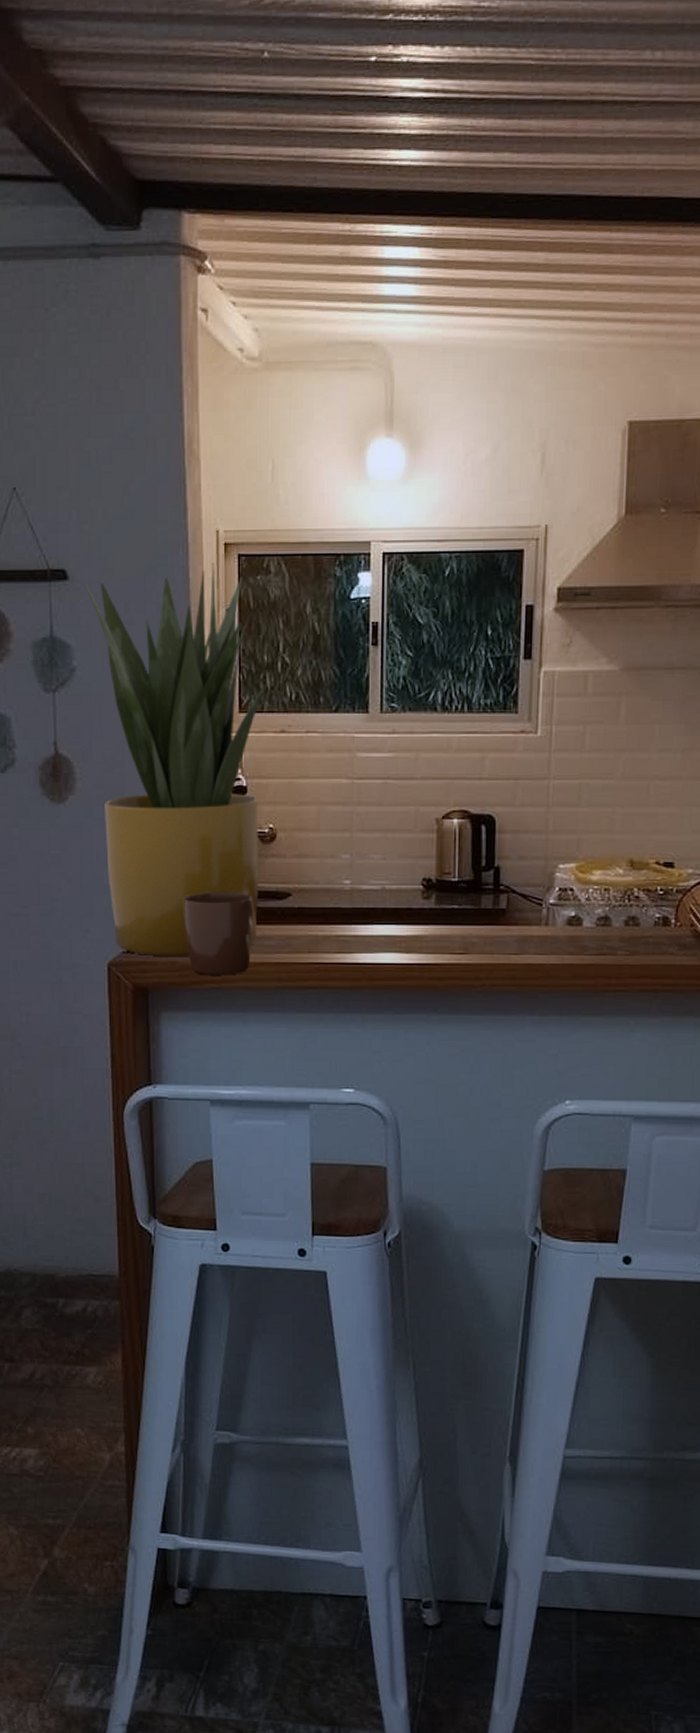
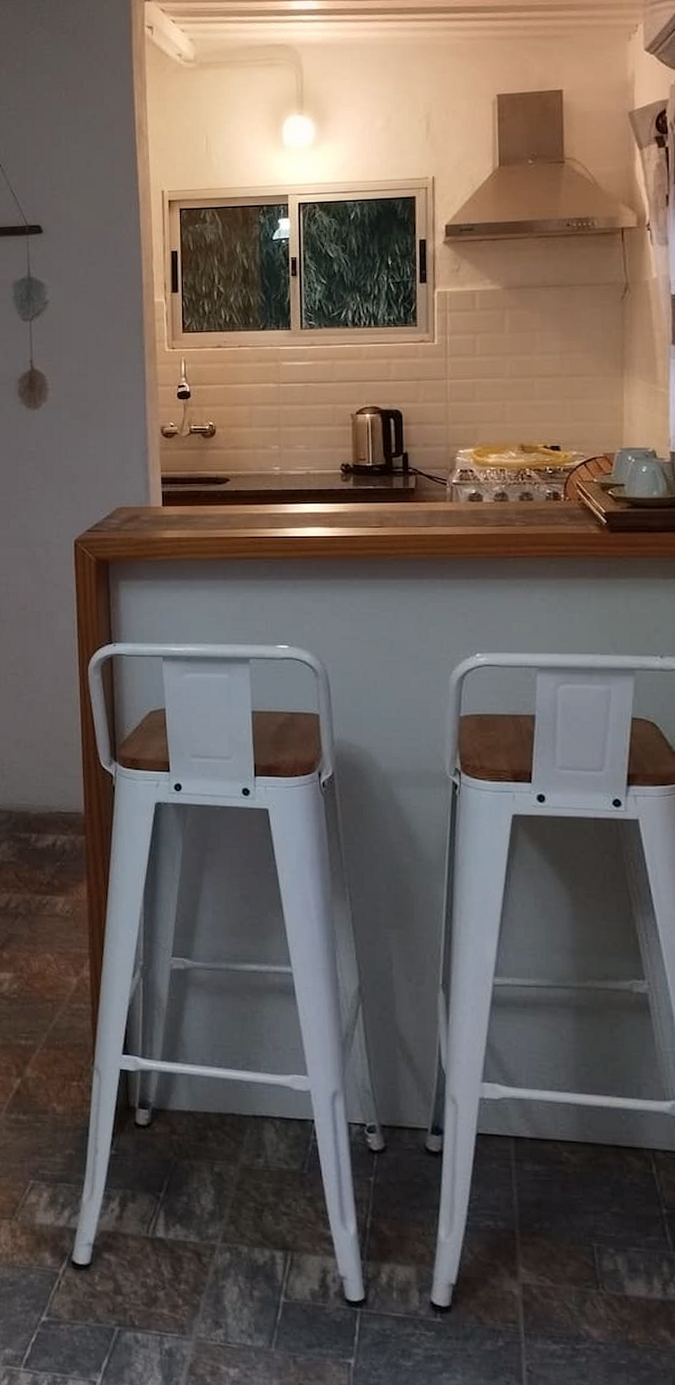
planter: present [83,563,272,956] -> none [54,216,209,533]
mug: present [184,891,254,975] -> none [138,478,198,549]

